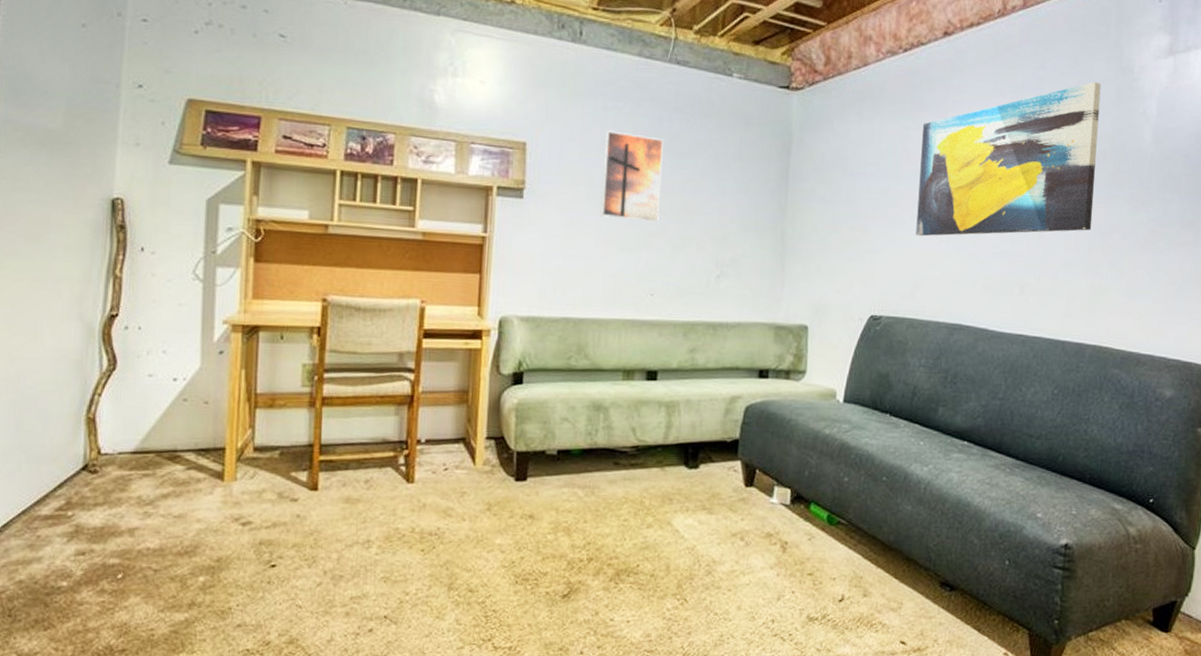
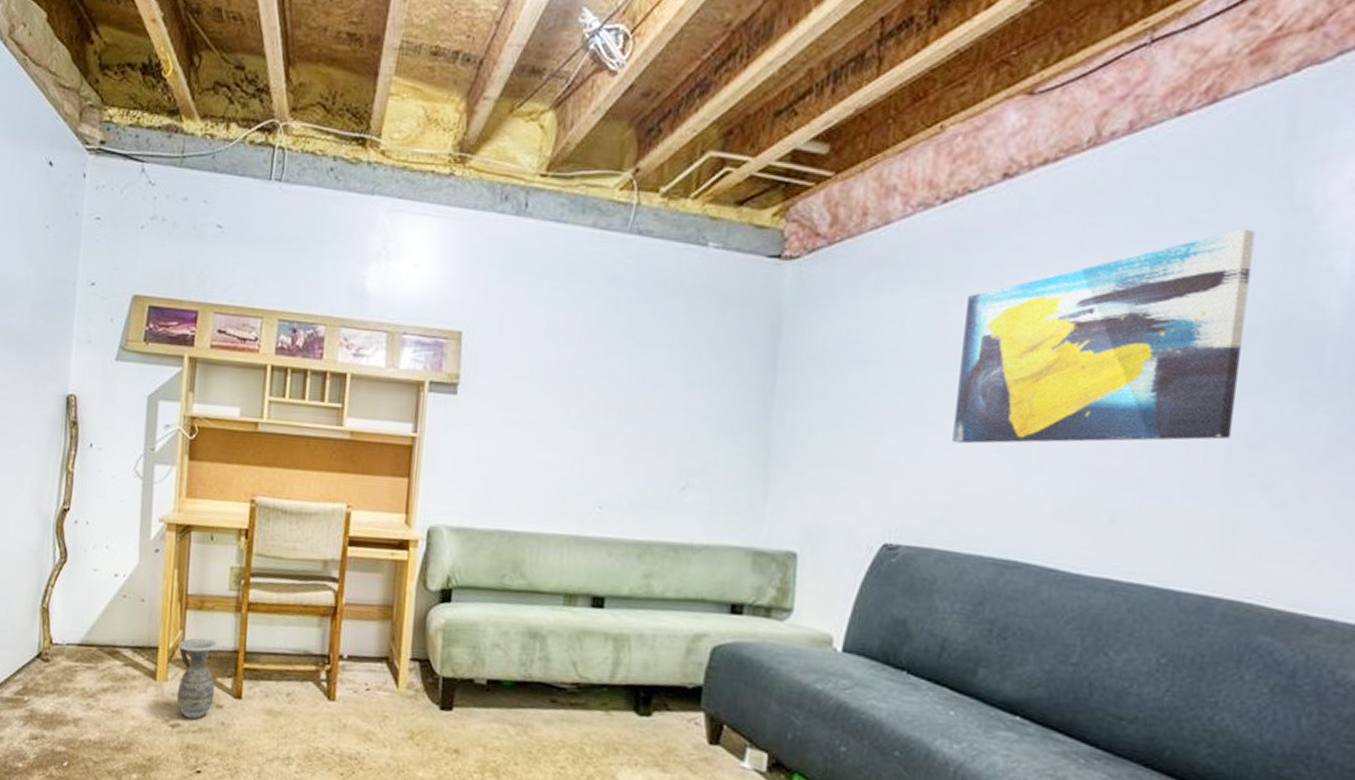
ceramic jug: none [246,435,294,515] -> present [176,637,220,719]
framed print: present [600,130,664,223] -> none [542,316,620,423]

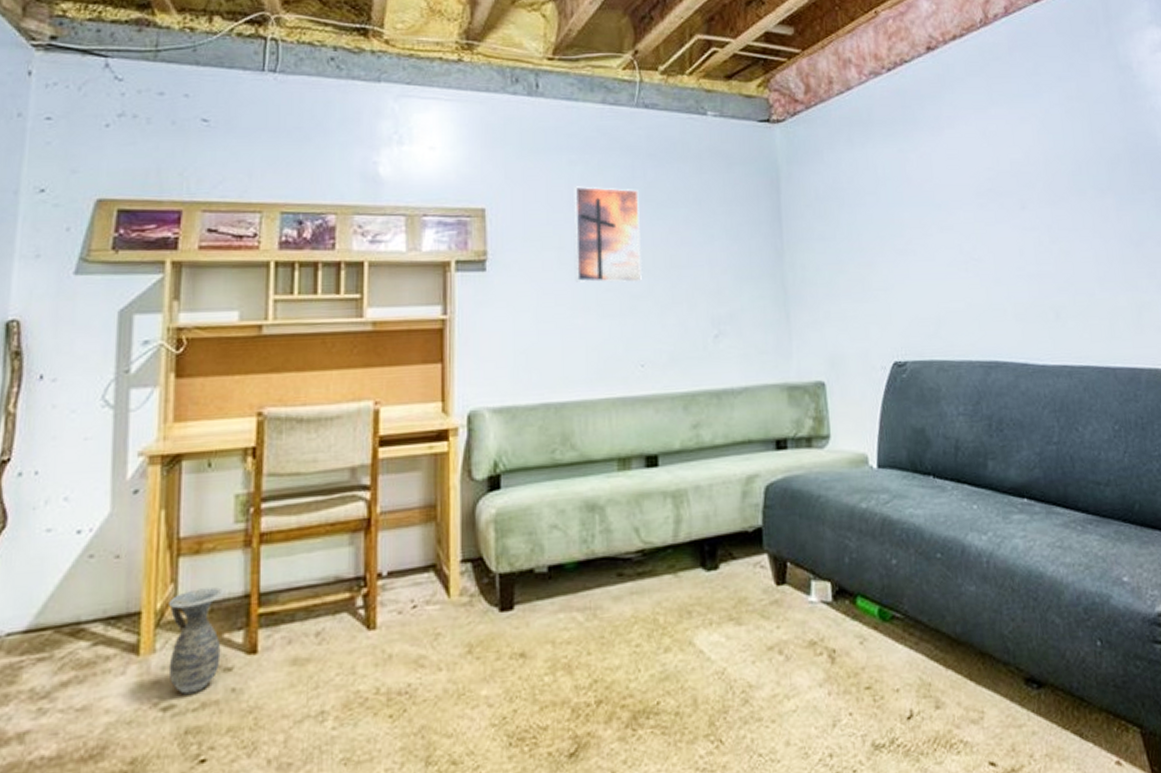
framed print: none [542,316,620,423] -> present [572,186,642,283]
wall art: present [952,228,1256,444] -> none [920,82,1121,267]

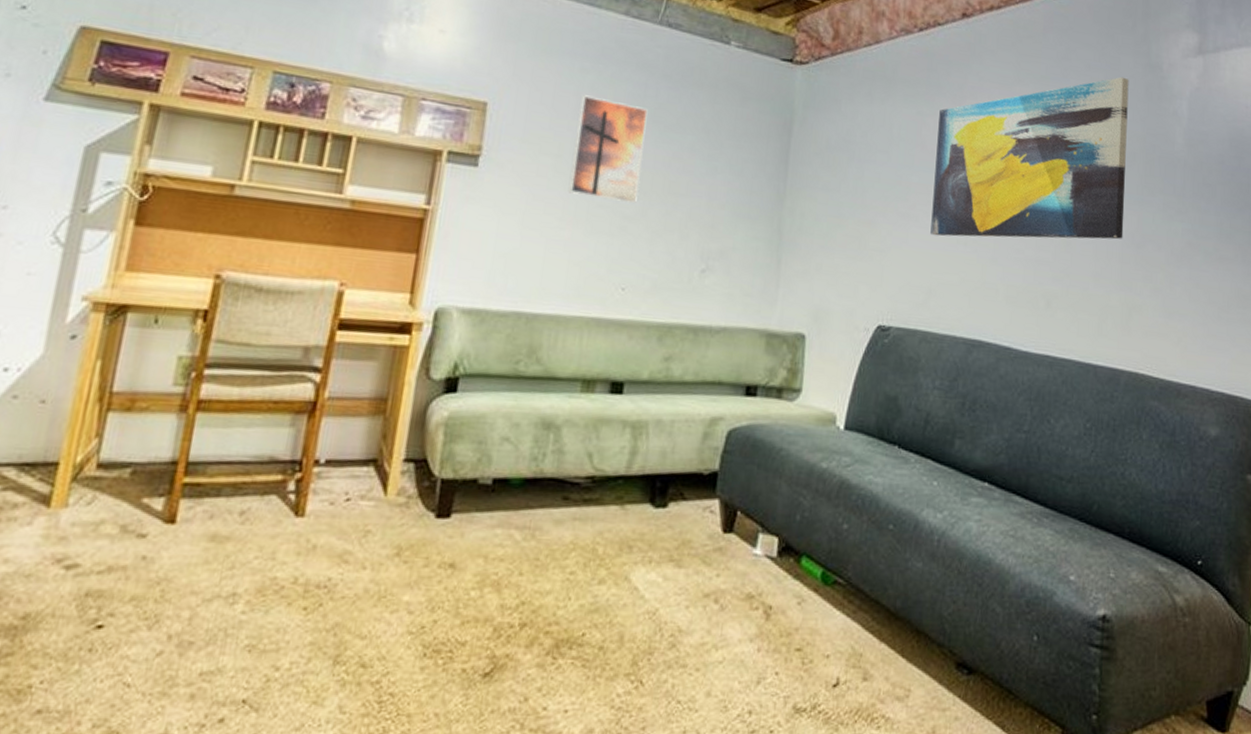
ceramic jug: present [167,587,226,695] -> none [78,447,153,556]
wall art: none [920,82,1121,267] -> present [930,76,1129,240]

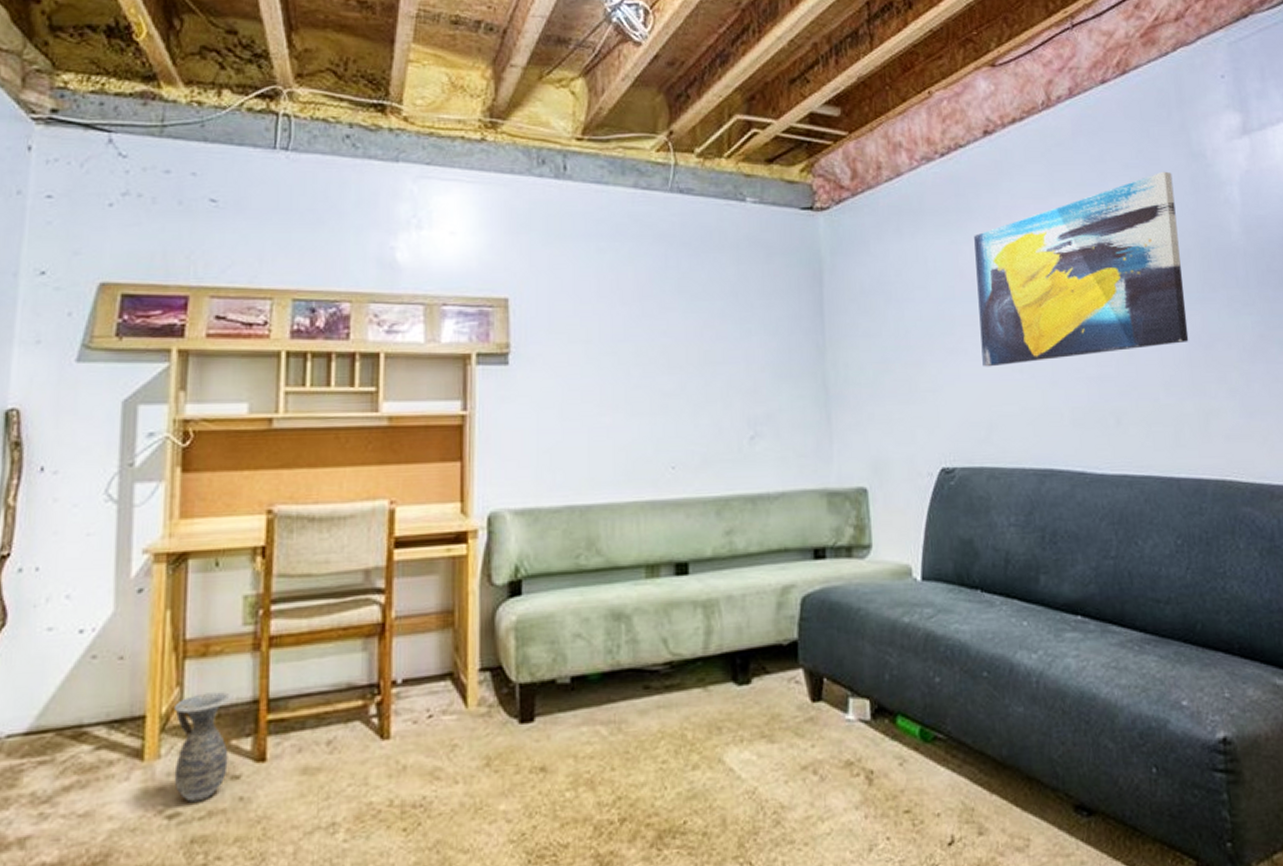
ceramic jug: none [78,447,153,556] -> present [173,692,234,803]
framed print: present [568,95,648,203] -> none [601,276,674,380]

